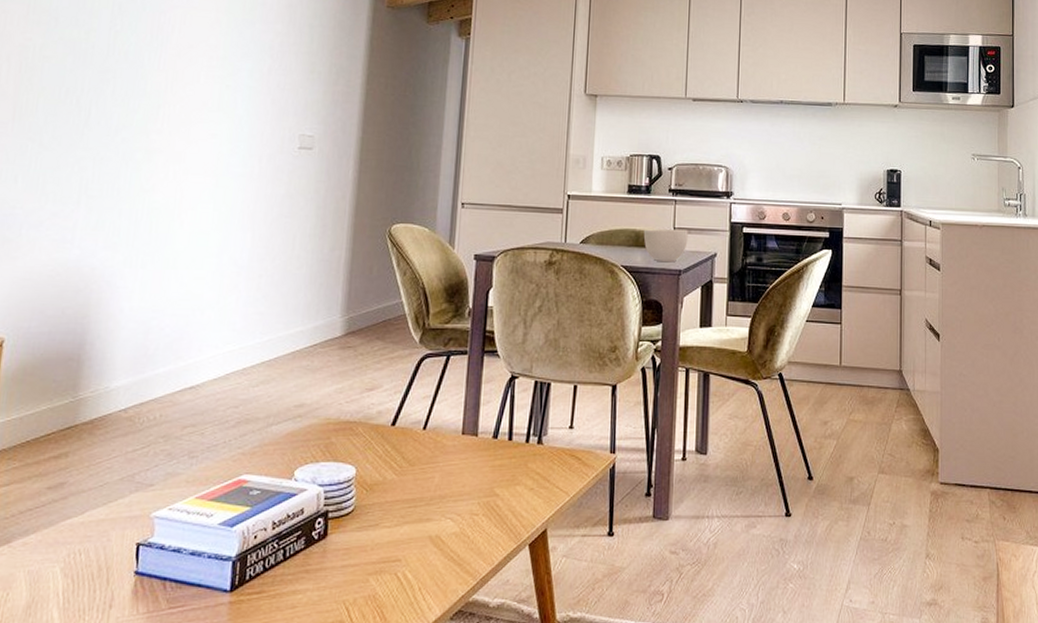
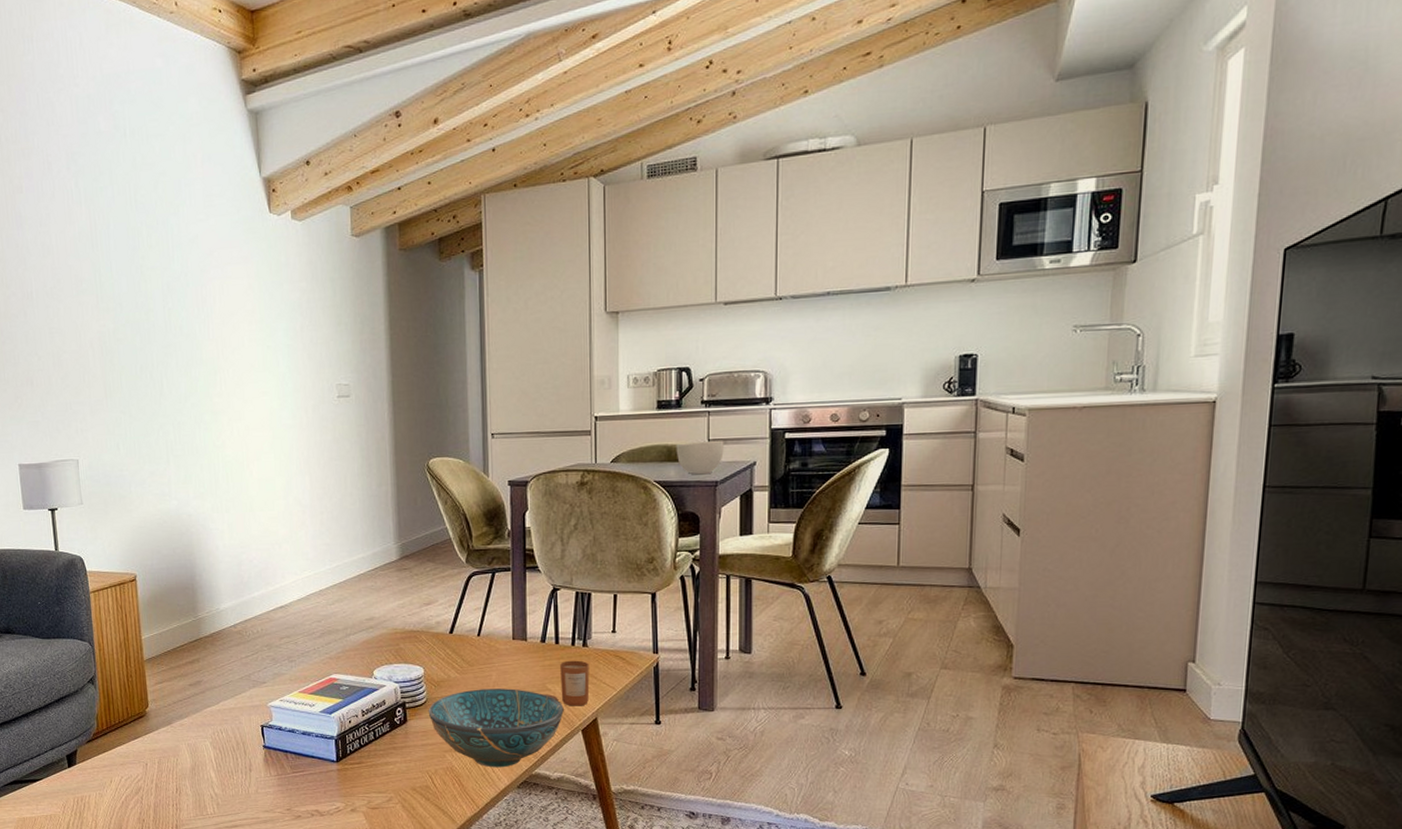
decorative bowl: none [354,493,511,594] -> present [428,688,564,768]
candle: none [491,460,543,515] -> present [544,660,590,706]

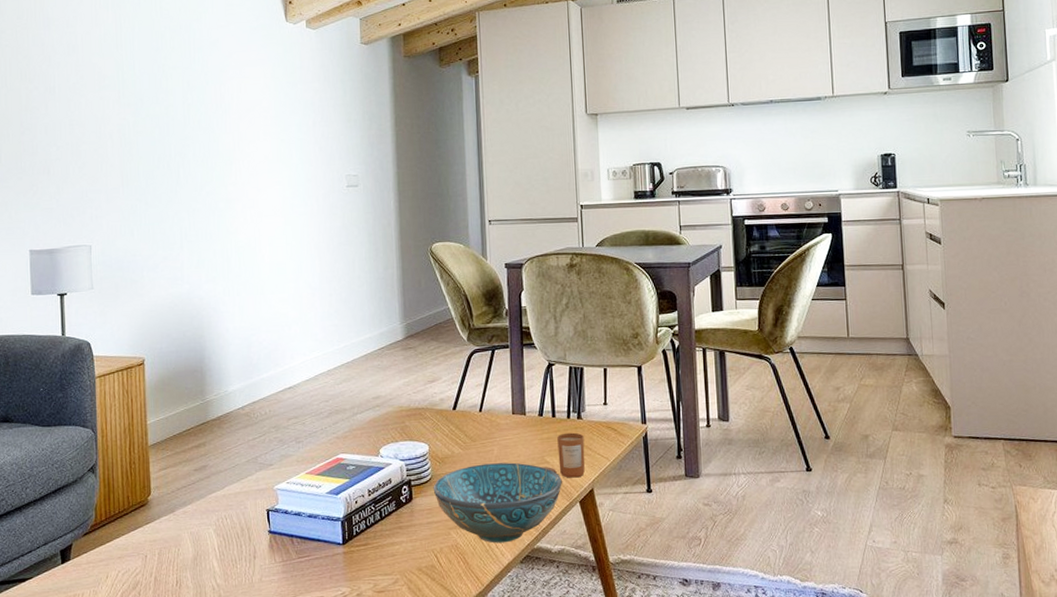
bowl: present [676,440,724,475] -> none [652,226,694,257]

